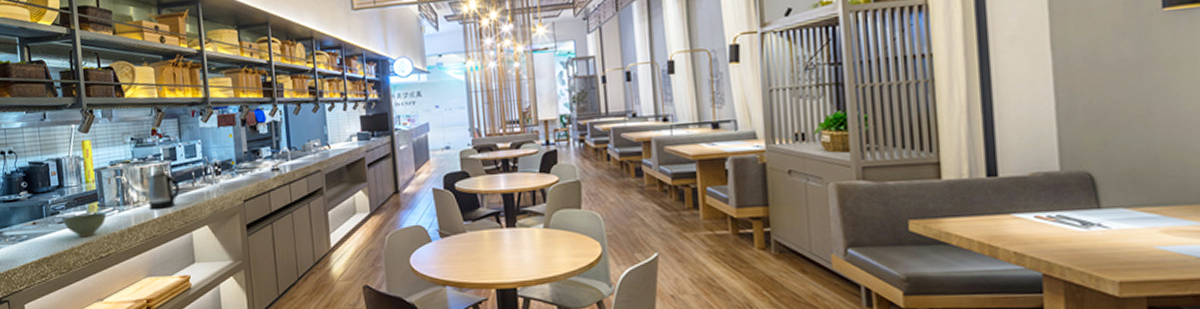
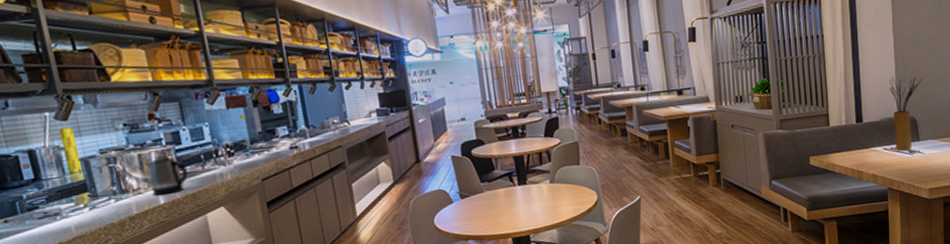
bowl: present [63,212,106,238] -> none [44,203,101,231]
vase: none [1043,113,1104,223] -> present [888,76,922,152]

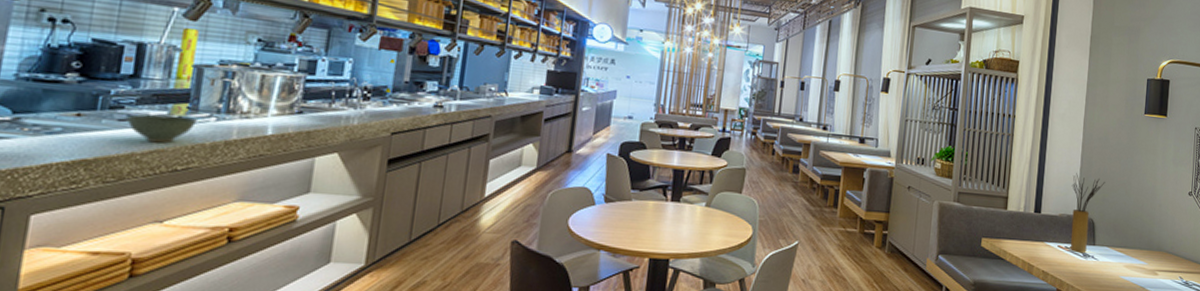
bowl: none [44,203,101,231] -> present [127,114,197,144]
kettle: present [147,157,188,196] -> none [262,84,312,127]

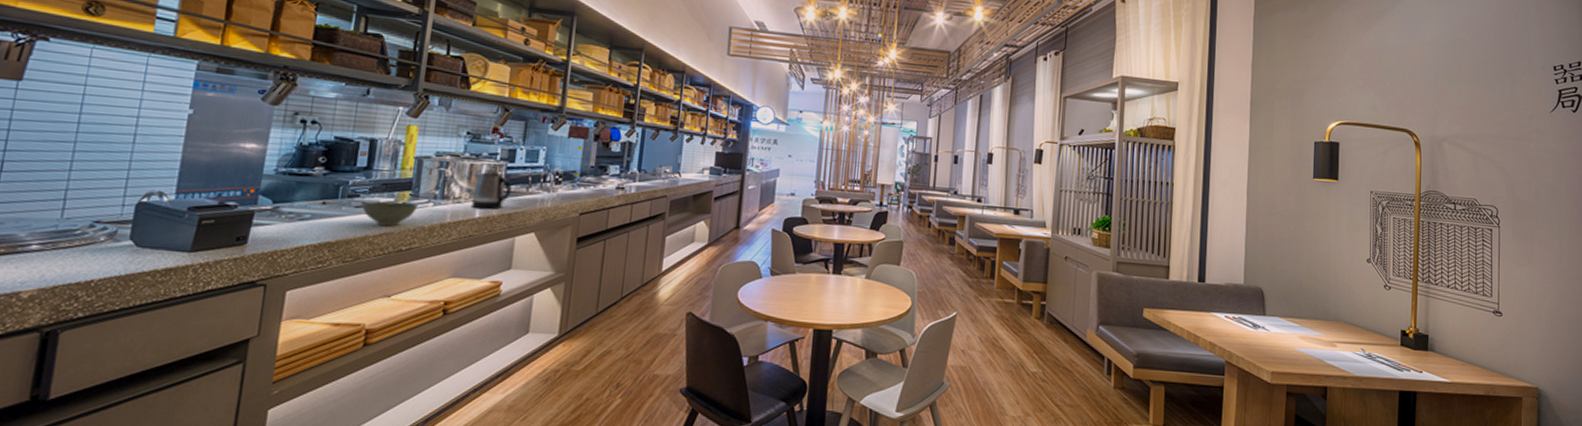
kettle: none [262,84,312,127] -> present [470,172,512,210]
vase: present [1070,173,1105,254] -> none [1237,241,1274,324]

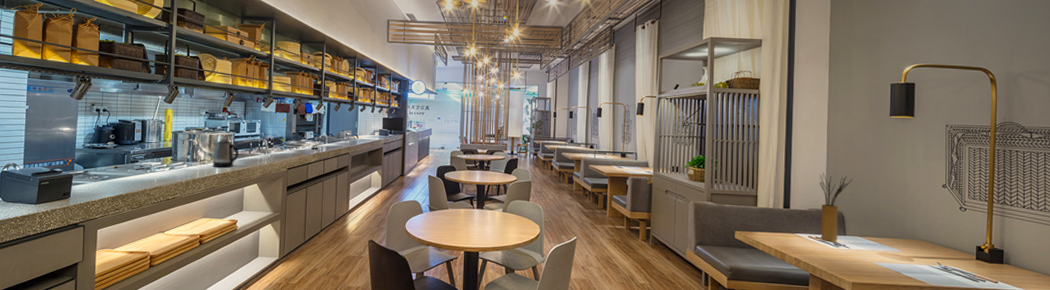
bowl: present [362,201,418,227] -> none [140,164,177,183]
vase: none [1237,241,1274,324] -> present [819,172,853,243]

